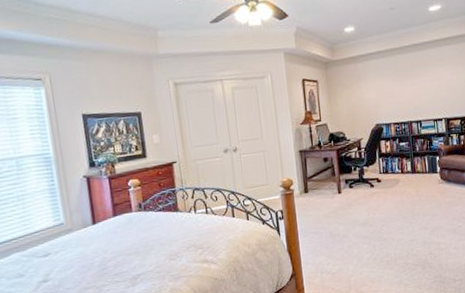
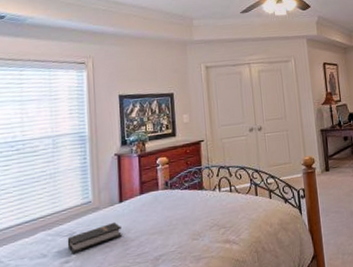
hardback book: none [42,243,98,274] -> present [67,221,122,254]

